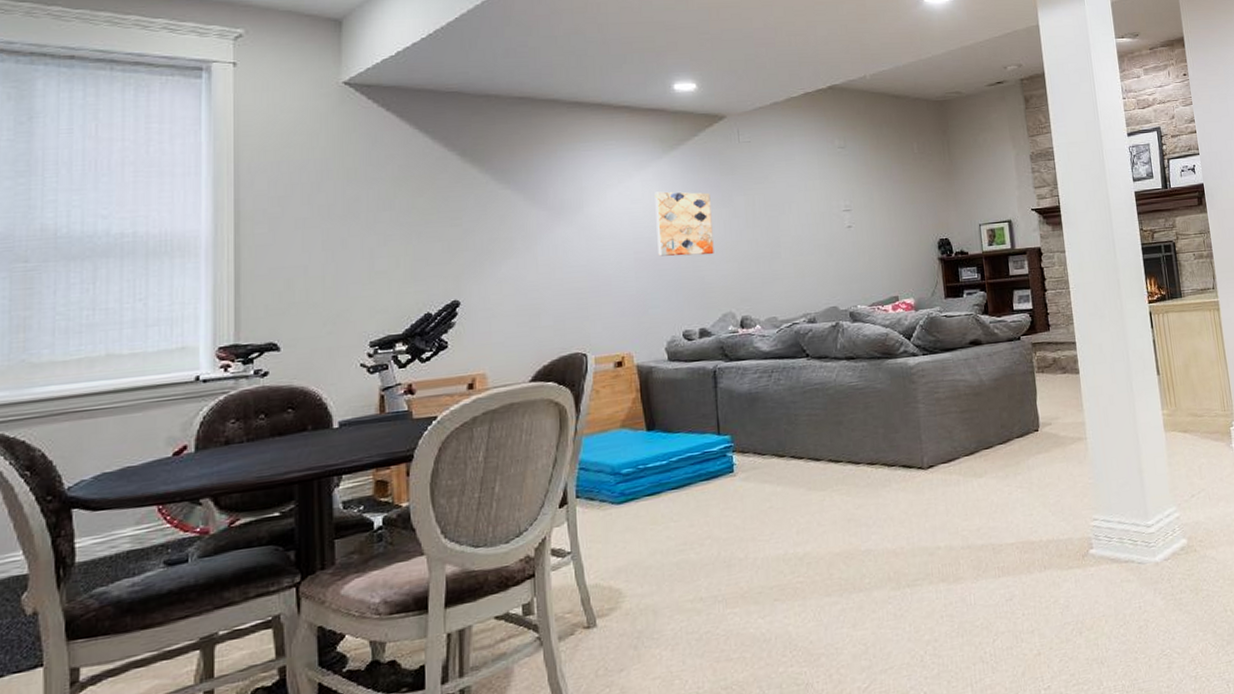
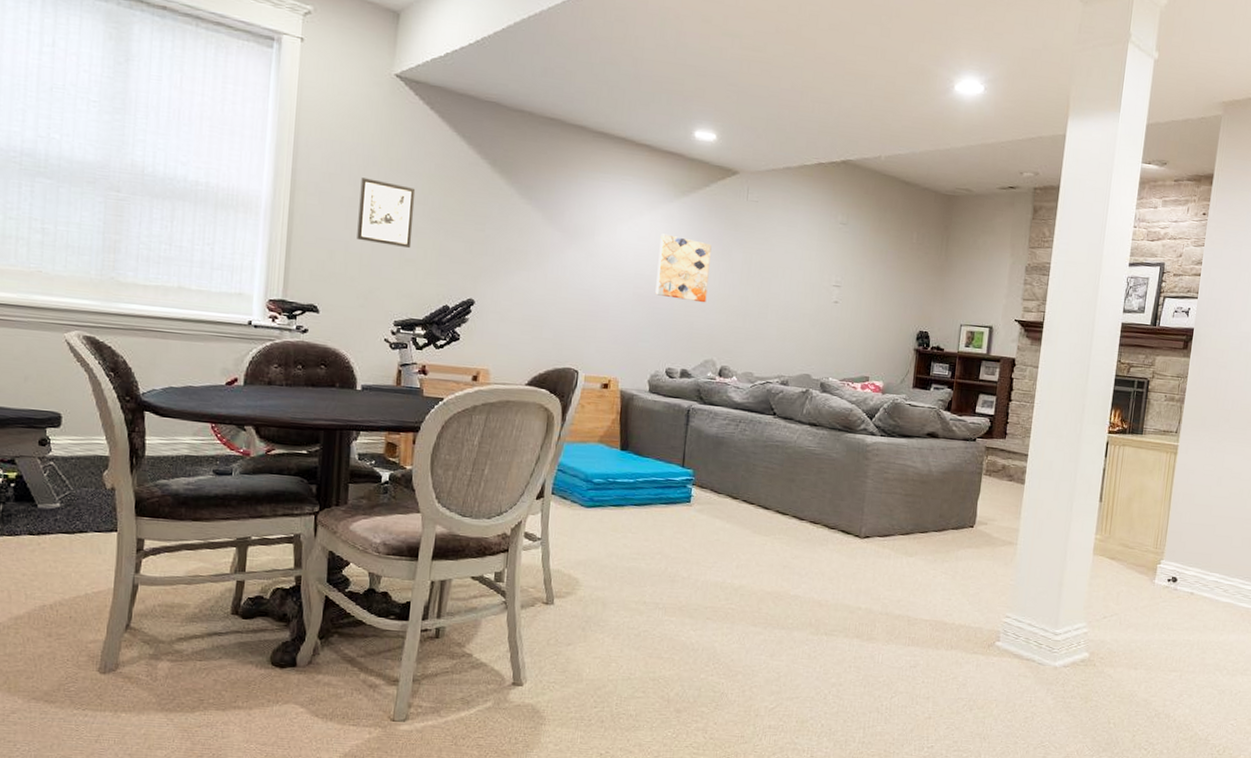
wall art: none [316,194,381,262] -> present [357,178,416,248]

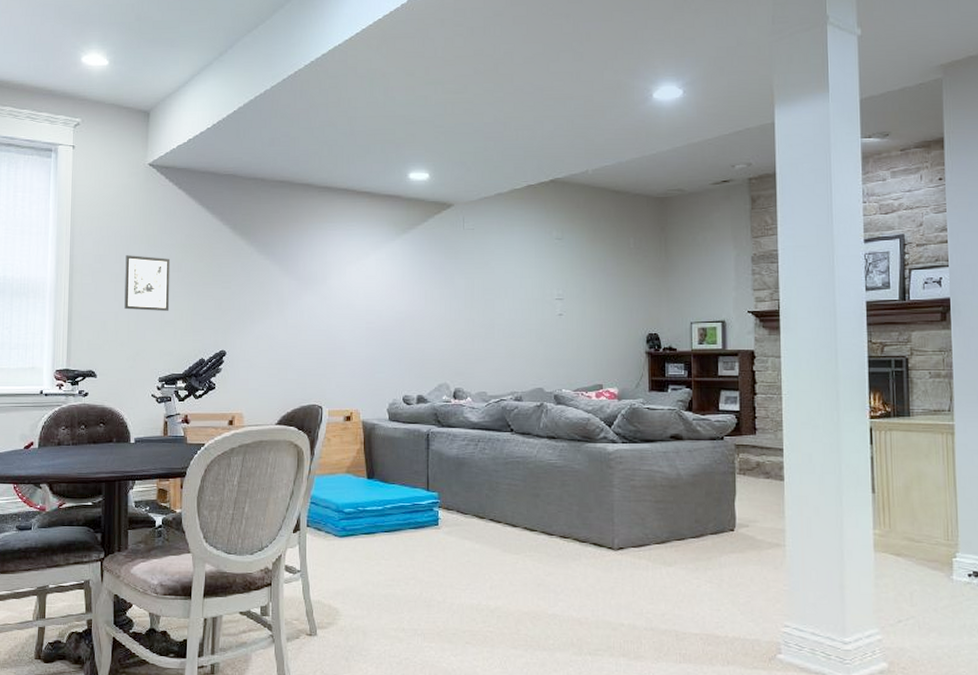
wall art: present [655,233,712,303] -> none [386,270,435,330]

